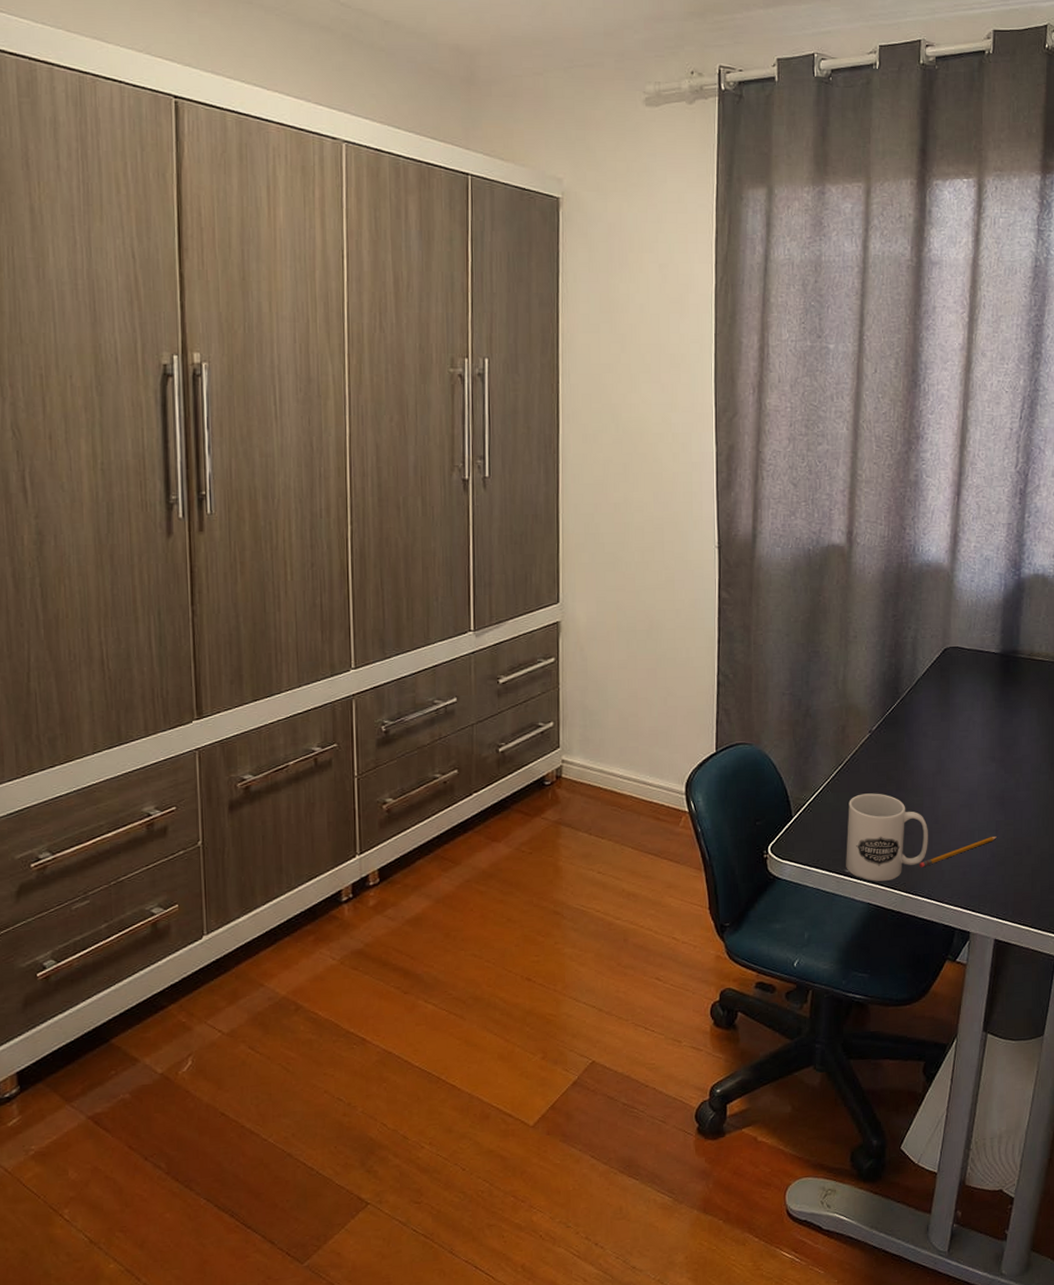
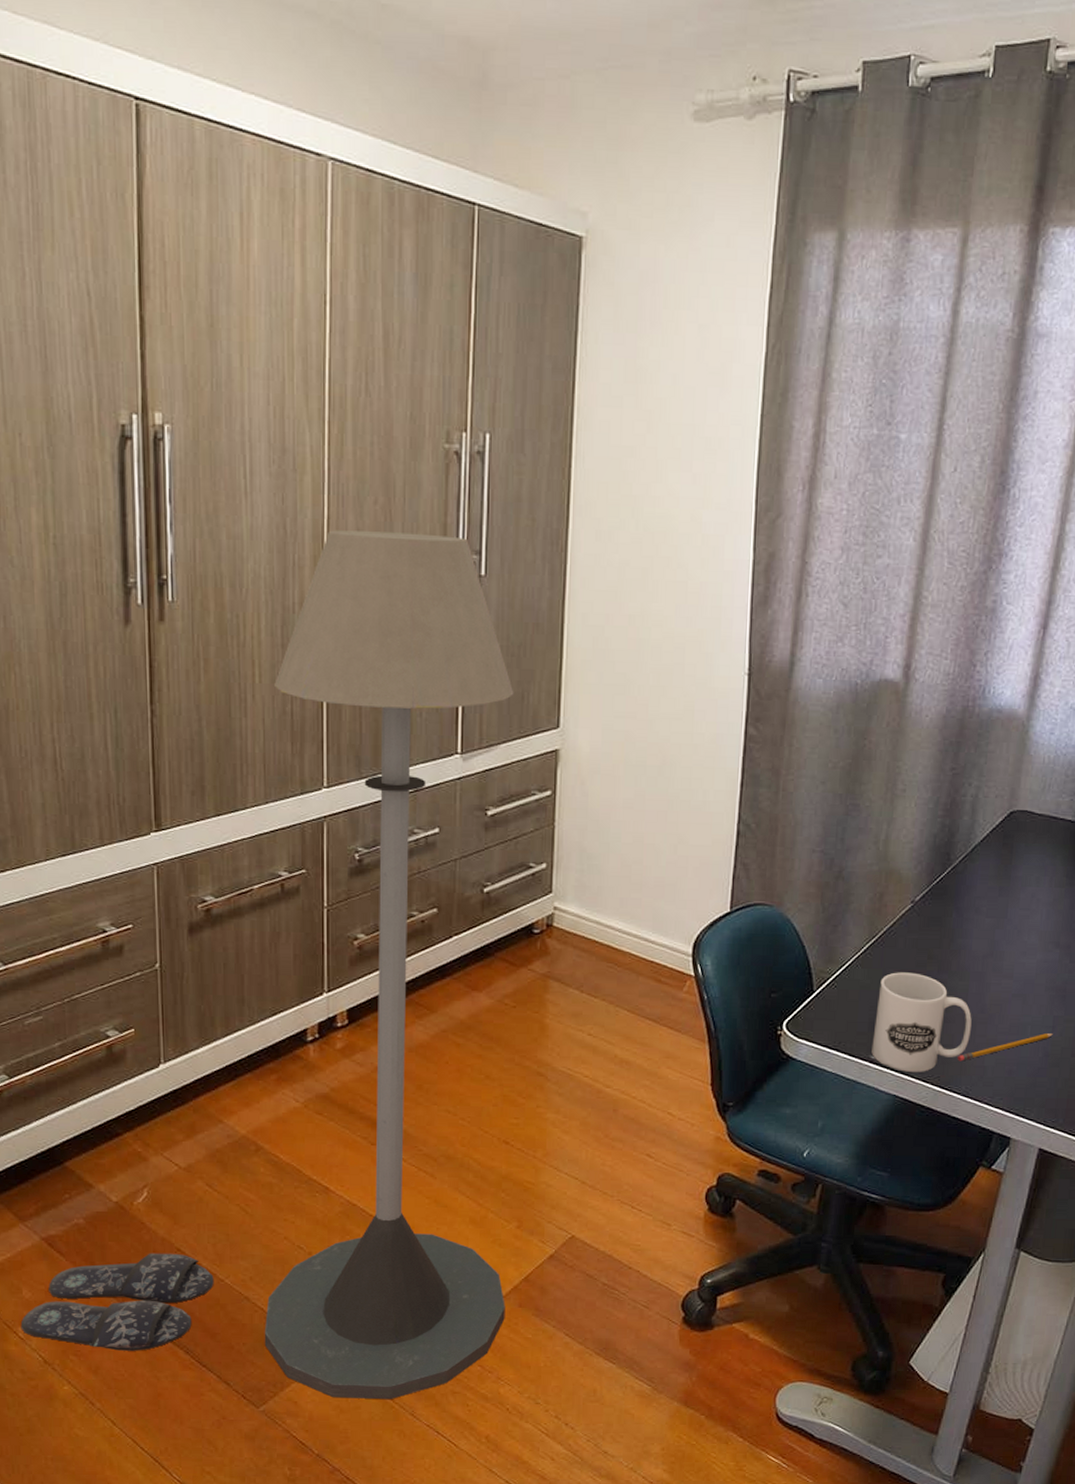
slippers: none [66,1118,258,1222] -> present [20,1253,214,1351]
floor lamp: none [305,444,535,1245] -> present [264,530,514,1400]

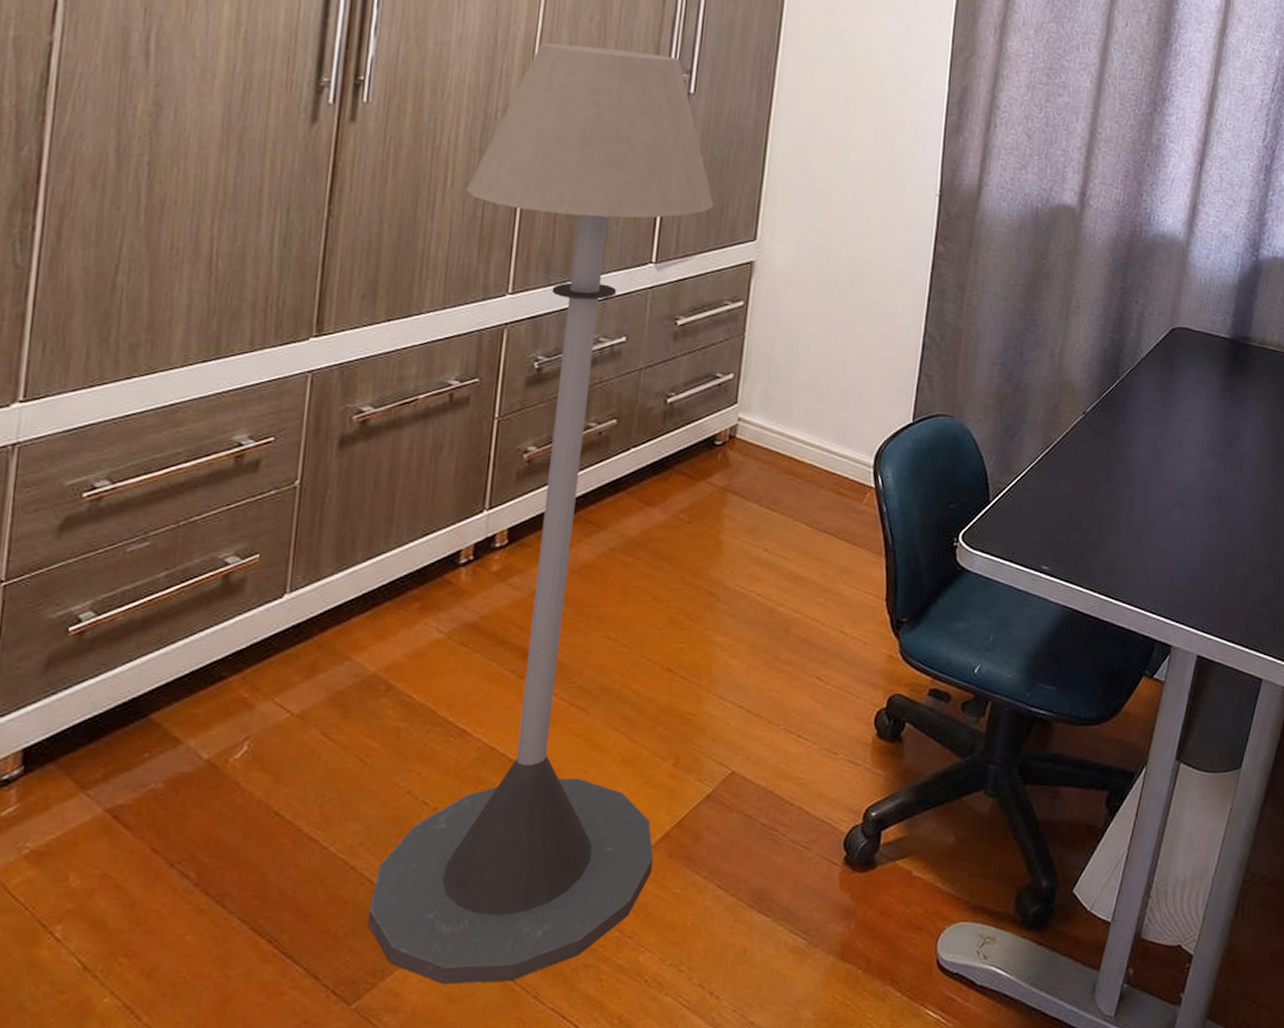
slippers: present [20,1253,214,1351] -> none [59,818,316,946]
mug: present [871,972,972,1073] -> none [1043,481,1137,583]
pencil: present [958,1033,1054,1061] -> none [1123,540,1211,569]

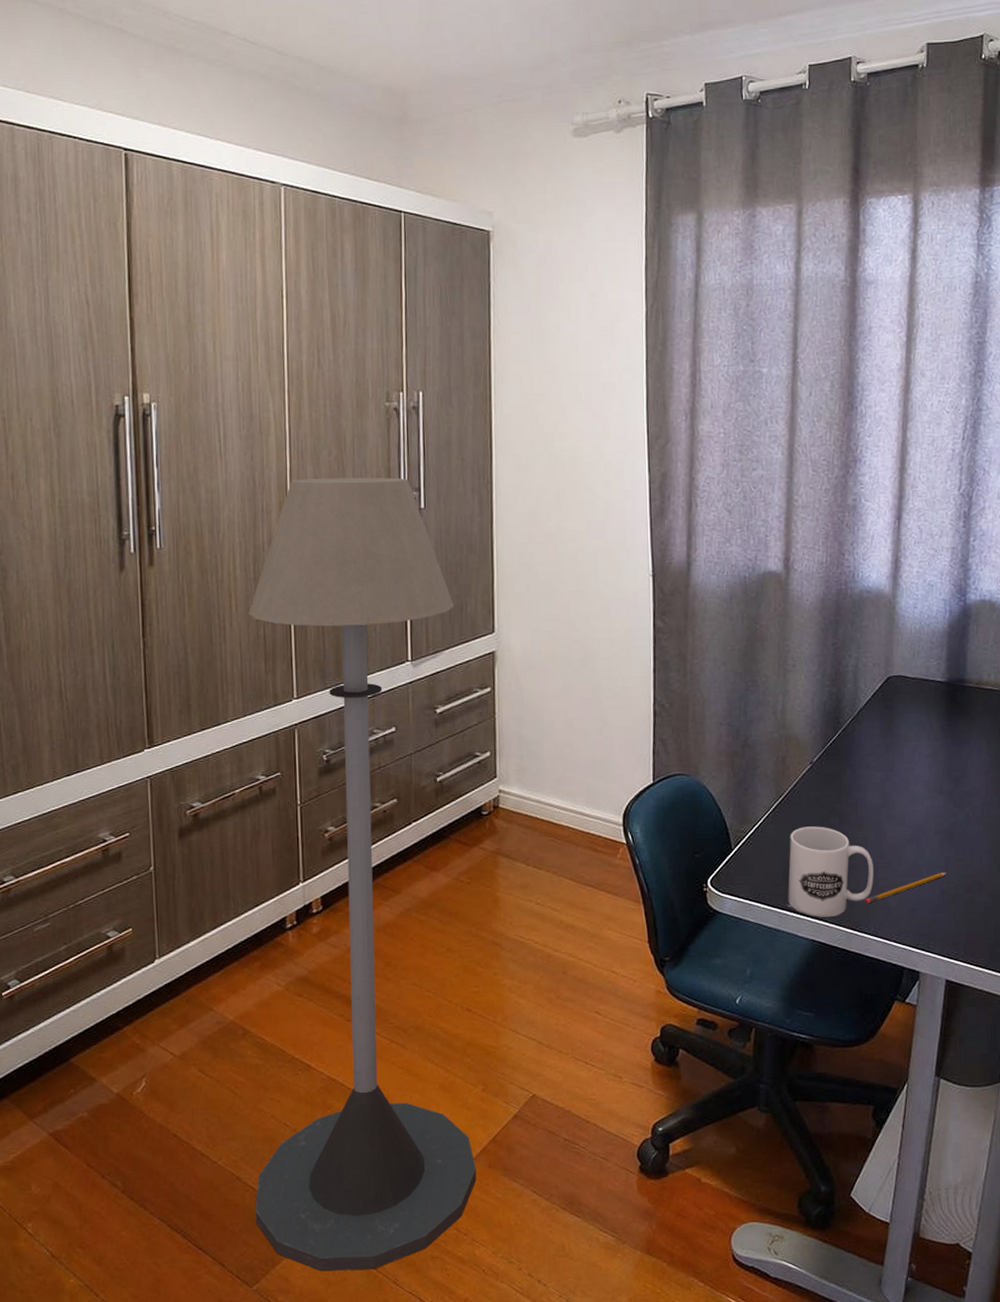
mug: none [1043,481,1137,583] -> present [788,826,874,918]
pencil: none [1123,540,1211,569] -> present [865,873,947,904]

